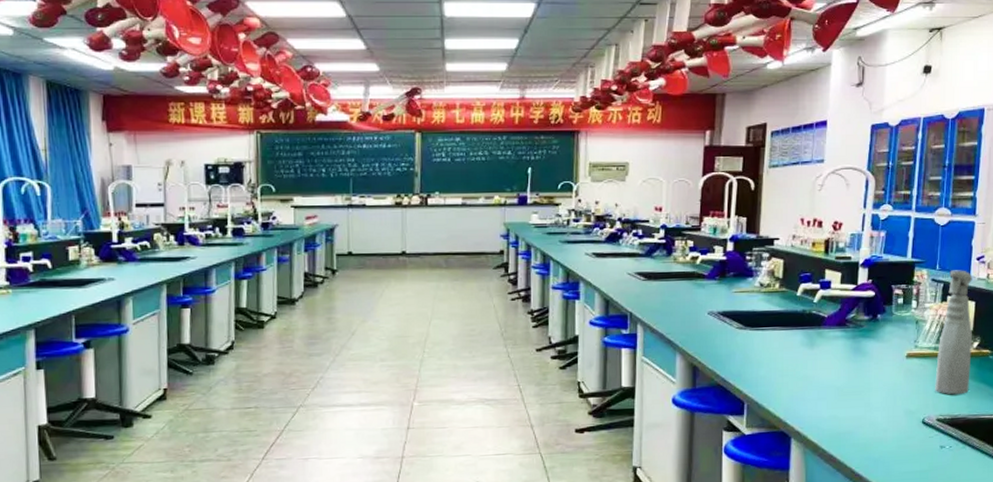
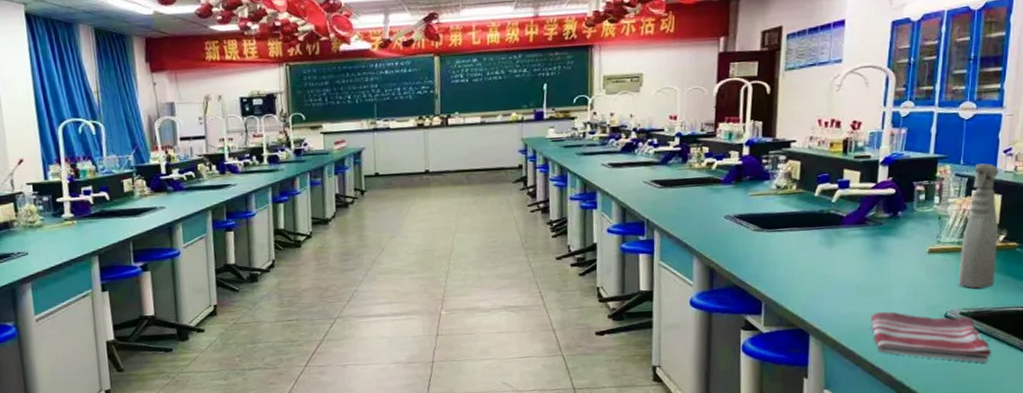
dish towel: none [850,416,967,471] -> present [870,311,992,363]

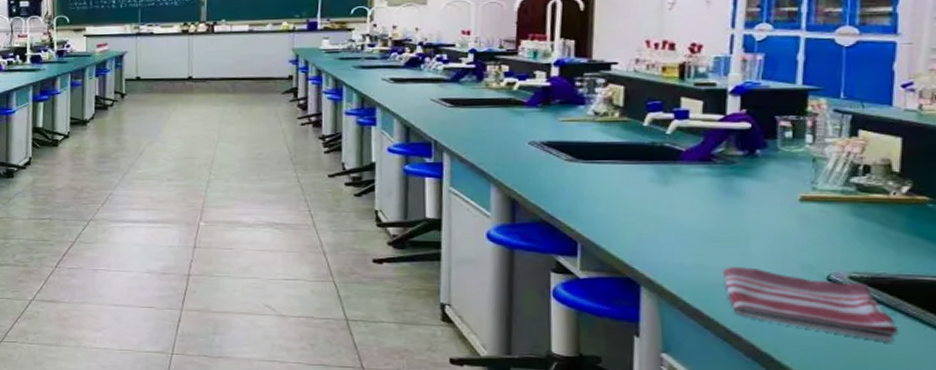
spray bottle: present [958,163,999,288] -> none [844,99,901,249]

